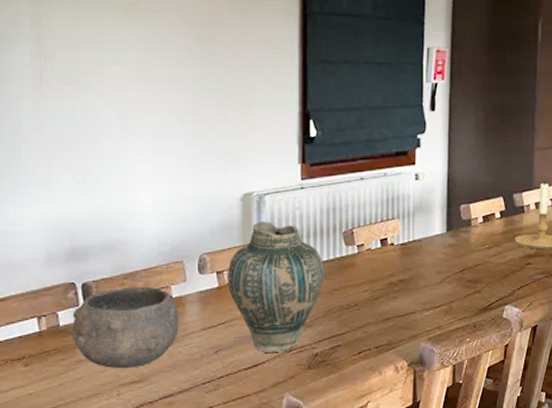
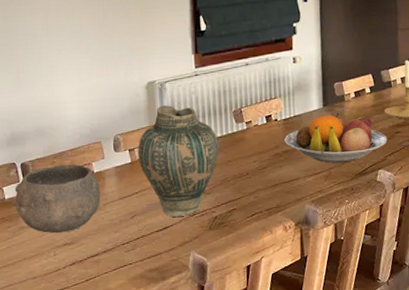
fruit bowl: none [401,238,517,297] -> present [284,112,388,163]

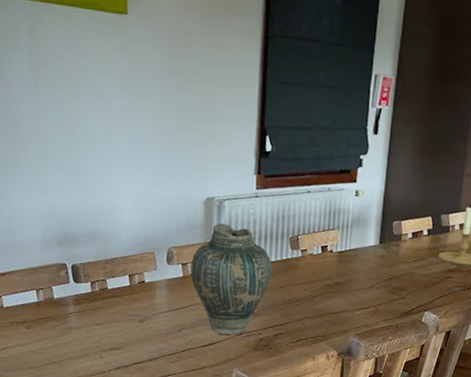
bowl: present [15,164,102,234] -> none [64,270,151,338]
fruit bowl: present [284,112,388,163] -> none [337,251,438,301]

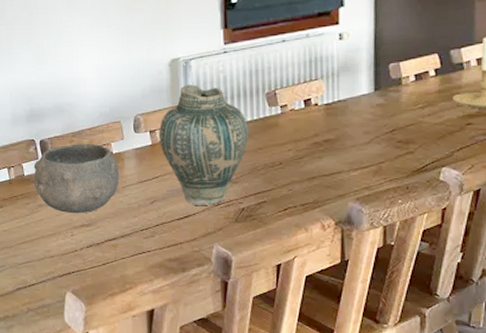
bowl: none [64,270,151,338] -> present [33,143,120,214]

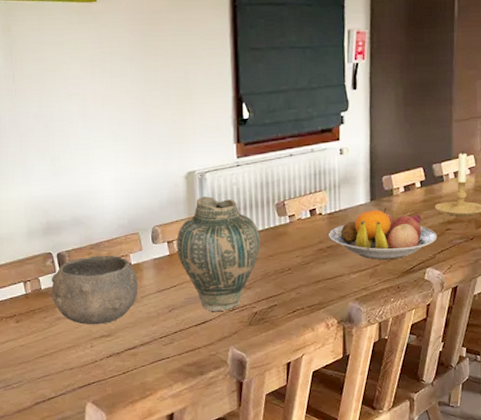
fruit bowl: none [326,98,456,157] -> present [329,207,437,261]

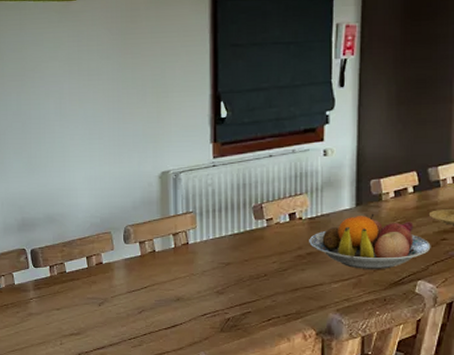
bowl: present [51,255,139,325] -> none [24,253,110,323]
vase: present [177,196,260,312] -> none [149,197,235,316]

